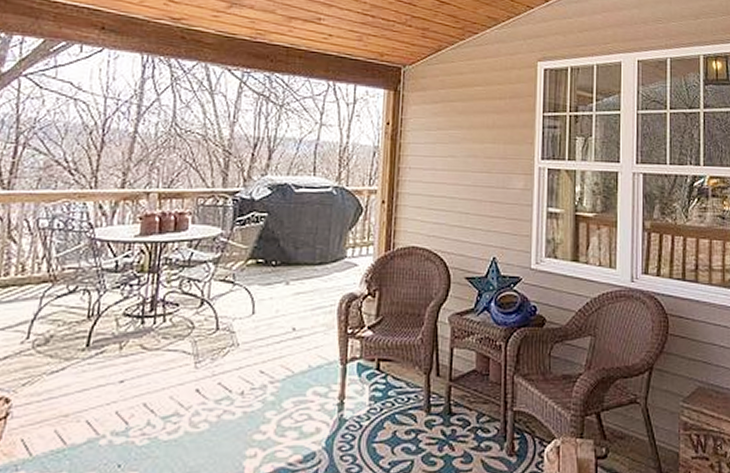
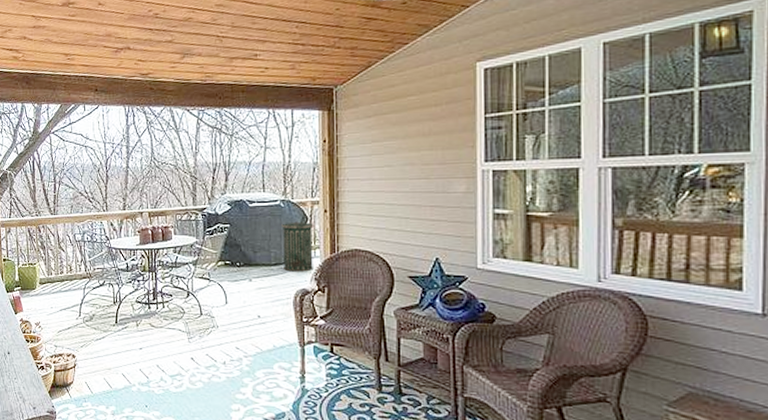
trash can: none [330,212,369,273] -> present [281,221,314,272]

